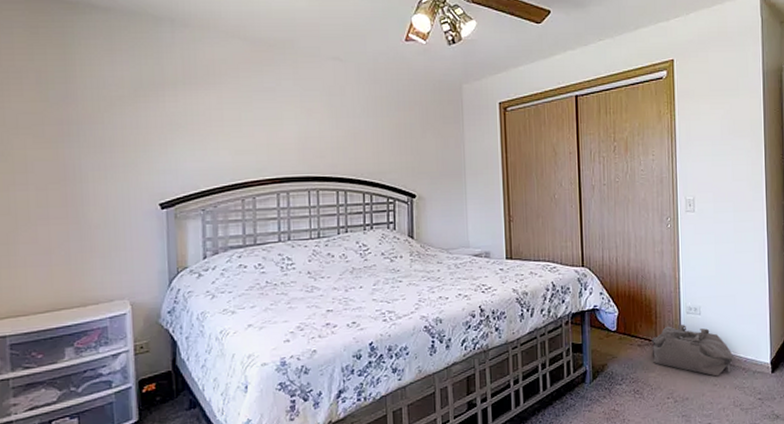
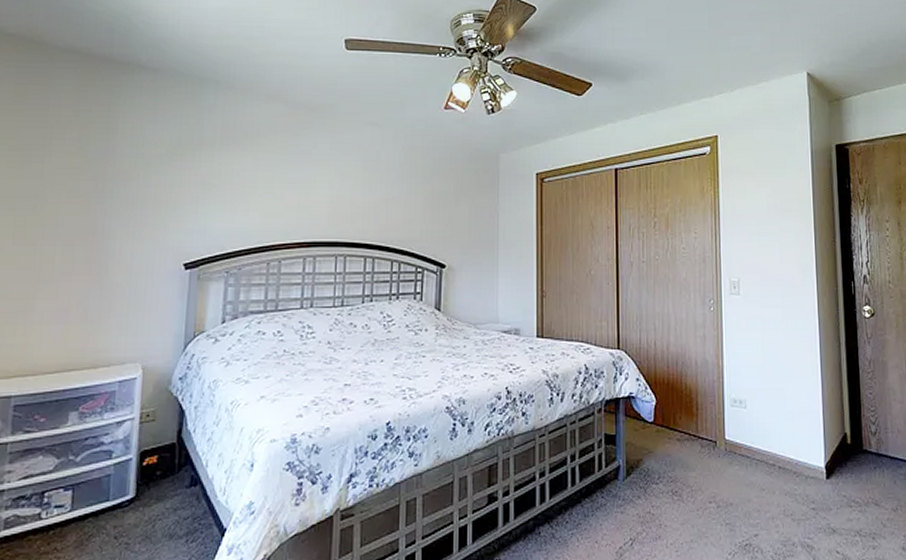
duffel bag: present [651,324,735,377] -> none [692,417,785,480]

